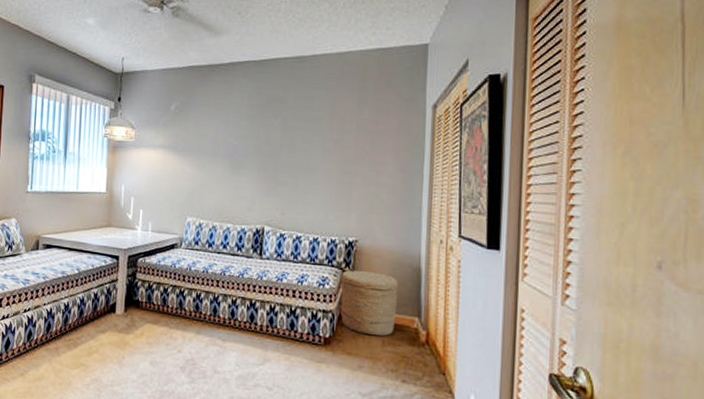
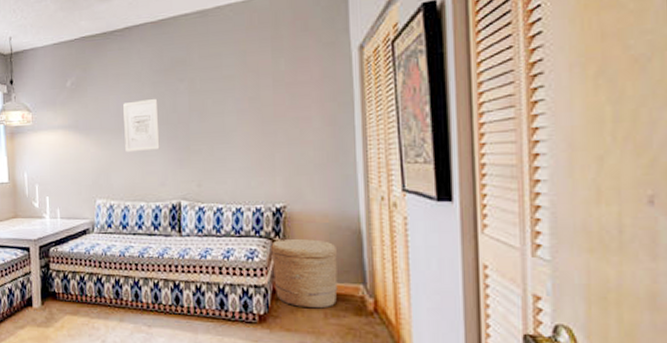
wall art: none [219,130,253,177] -> present [123,99,160,153]

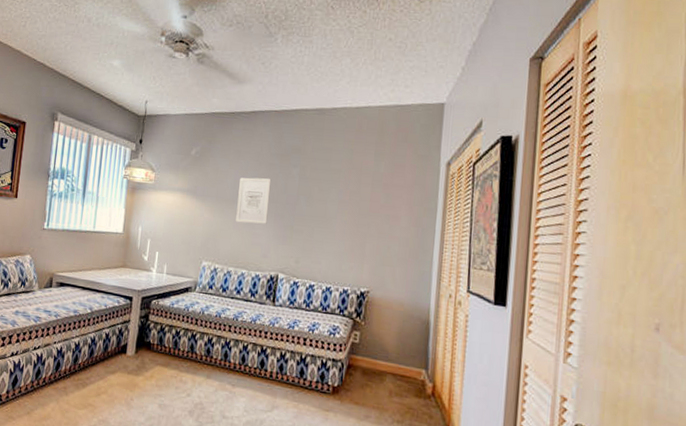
basket: present [271,239,338,309] -> none [350,320,407,388]

